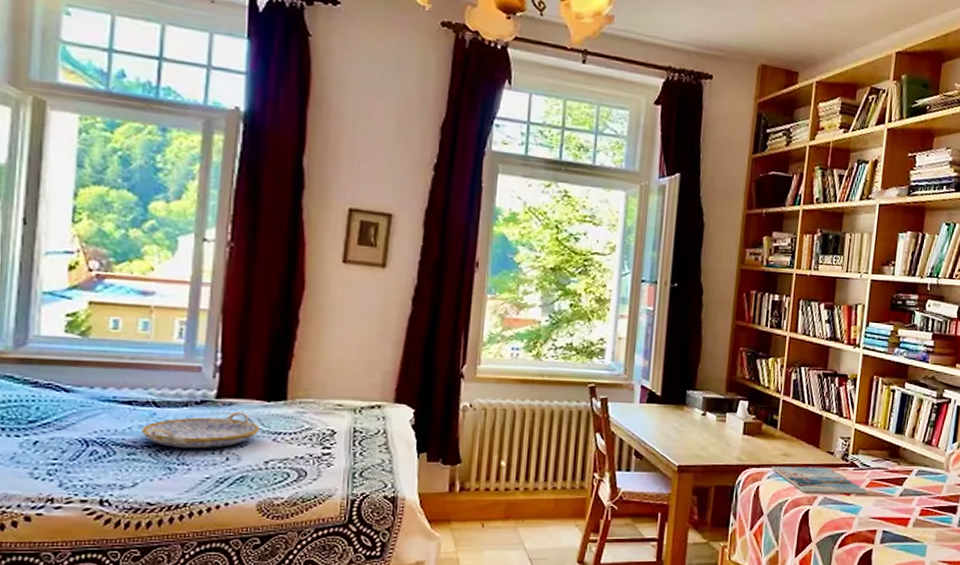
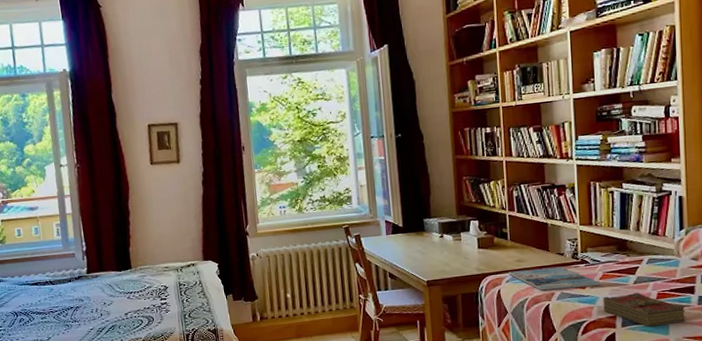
serving tray: present [141,412,260,449] -> none [46,281,118,311]
book: none [864,506,945,546] -> present [603,292,685,327]

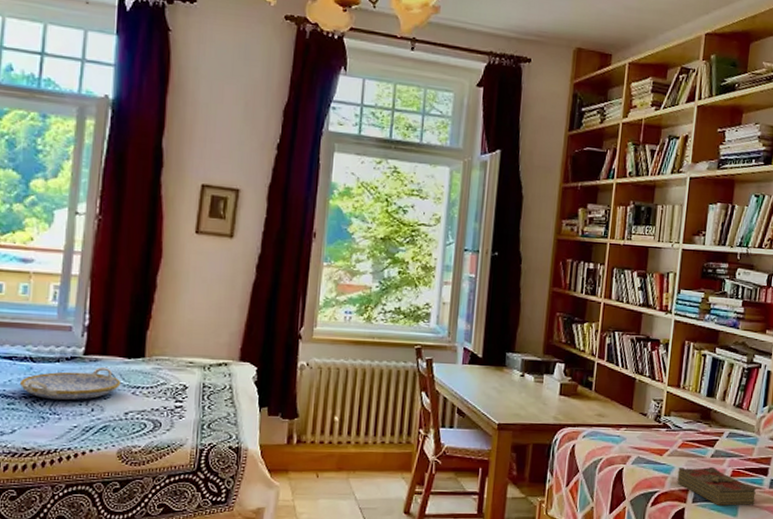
serving tray: none [46,281,118,311] -> present [19,367,121,401]
magazine: present [509,266,602,291] -> none [587,426,680,454]

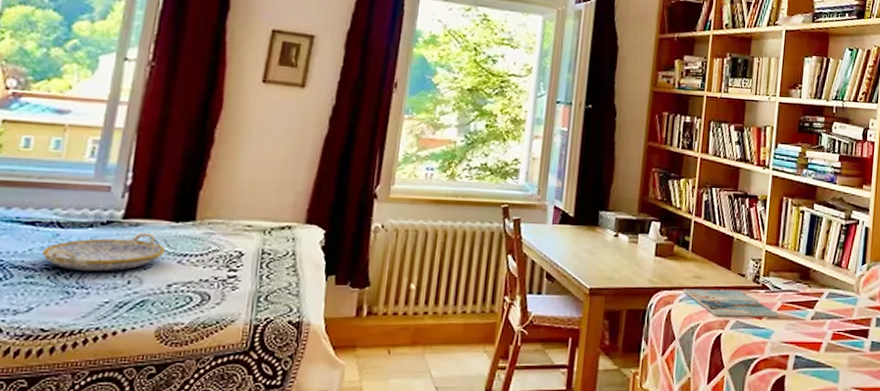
magazine: none [587,426,680,454] -> present [683,288,779,317]
book: present [677,466,756,506] -> none [777,329,857,371]

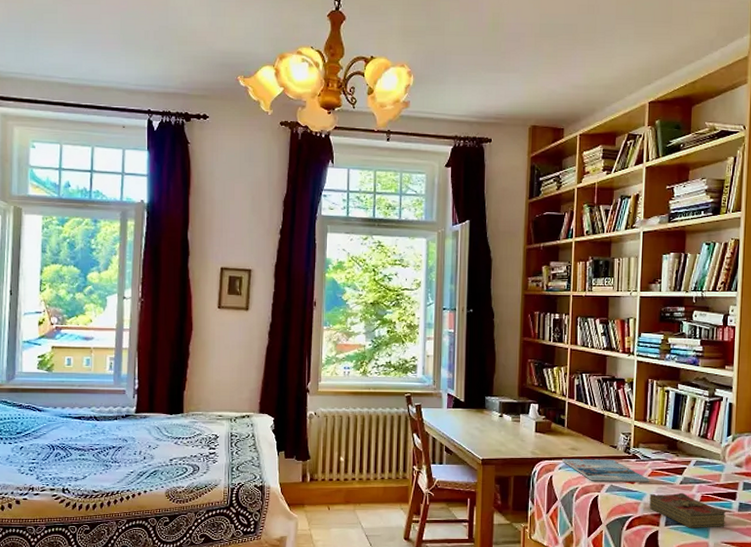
serving tray: present [41,233,166,272] -> none [87,423,166,451]
book: none [777,329,857,371] -> present [649,492,726,528]

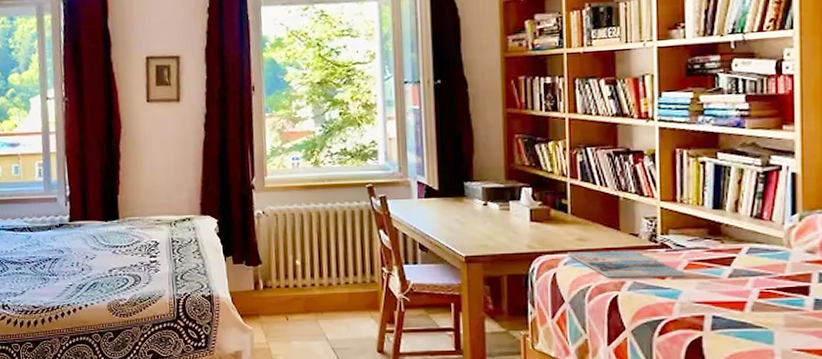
book: present [649,492,726,528] -> none [687,288,796,332]

